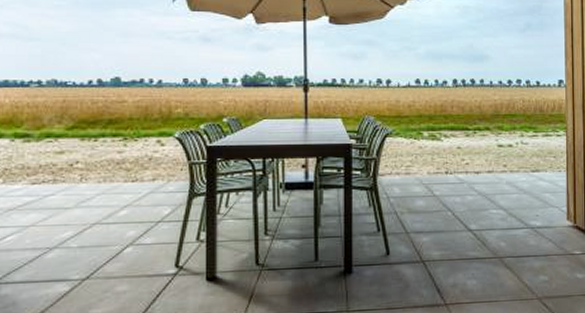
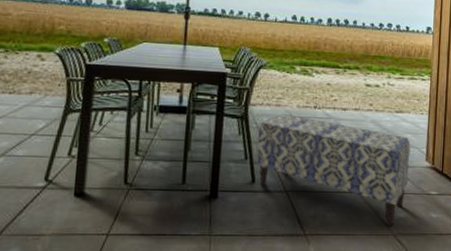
bench: none [389,182,550,290] -> present [256,114,411,227]

